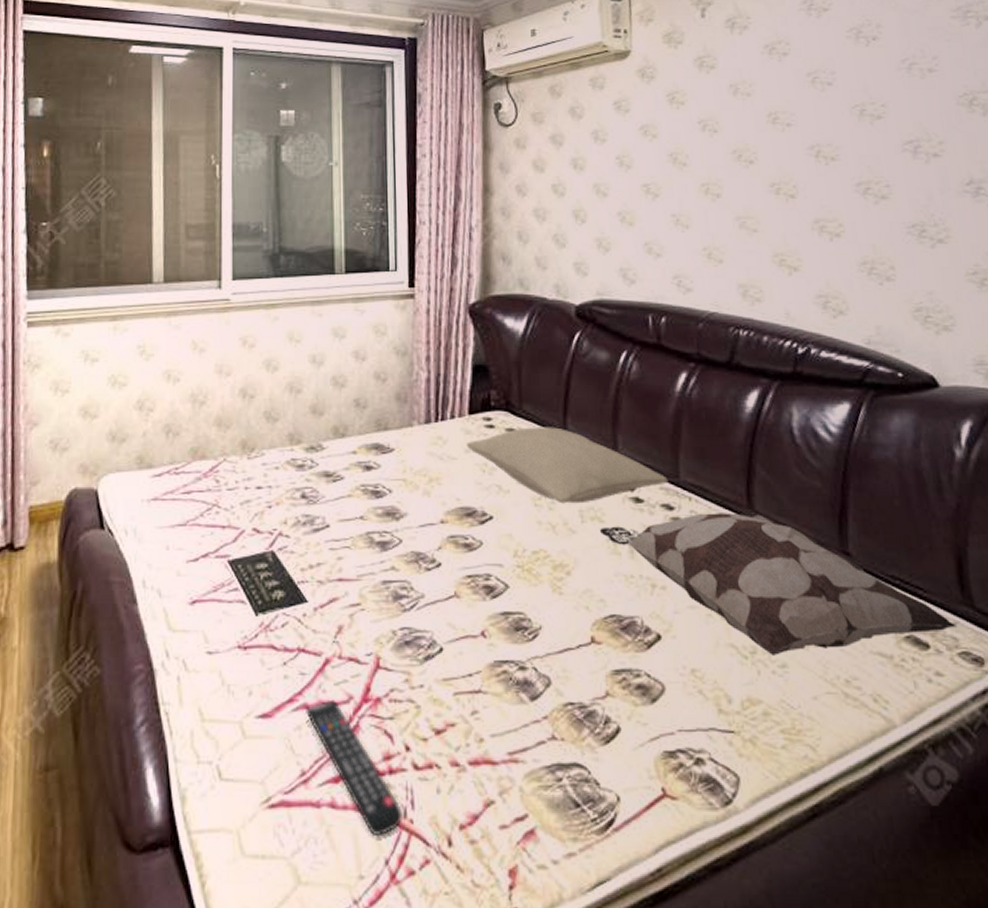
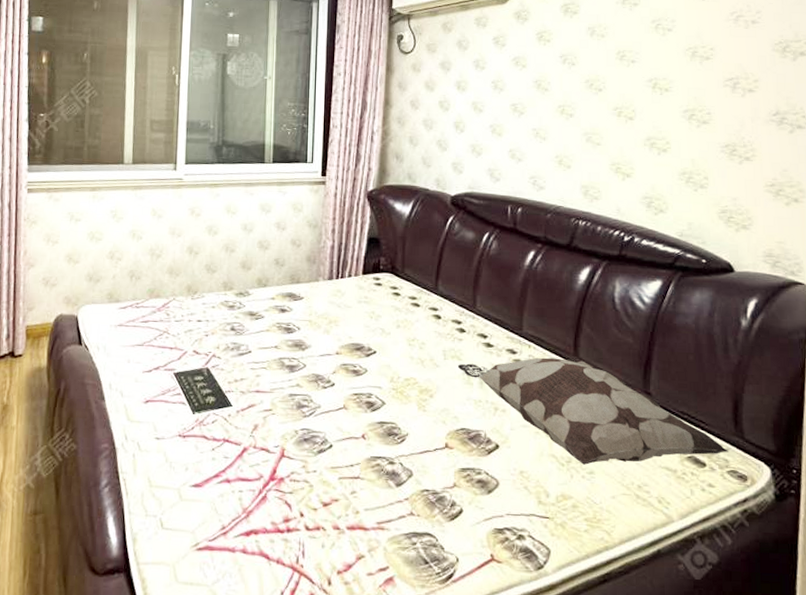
remote control: present [306,699,402,835] -> none [227,477,295,574]
pillow: present [466,427,668,504] -> none [359,286,514,346]

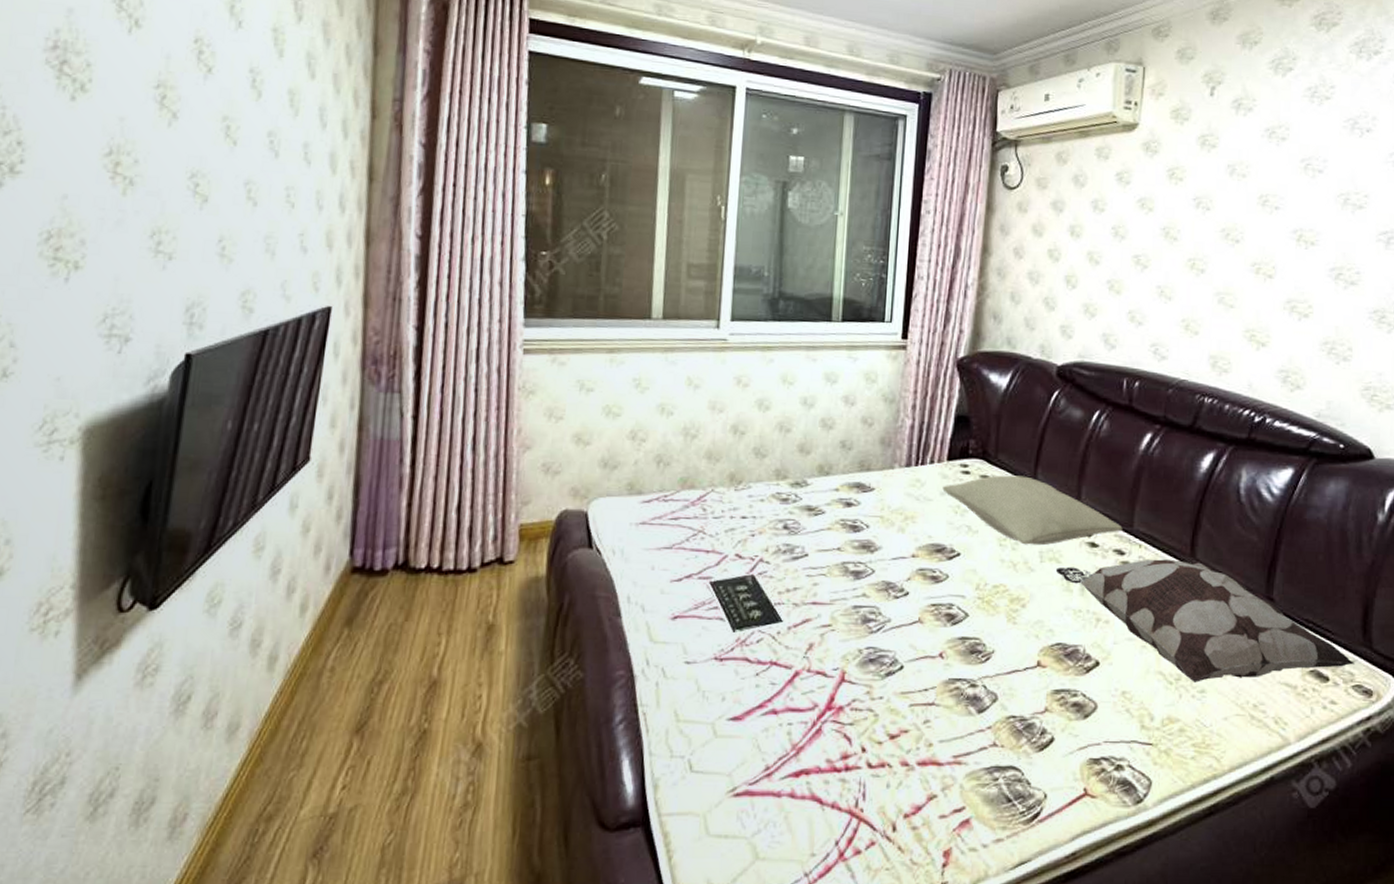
pillow: none [359,286,514,346] -> present [942,475,1123,546]

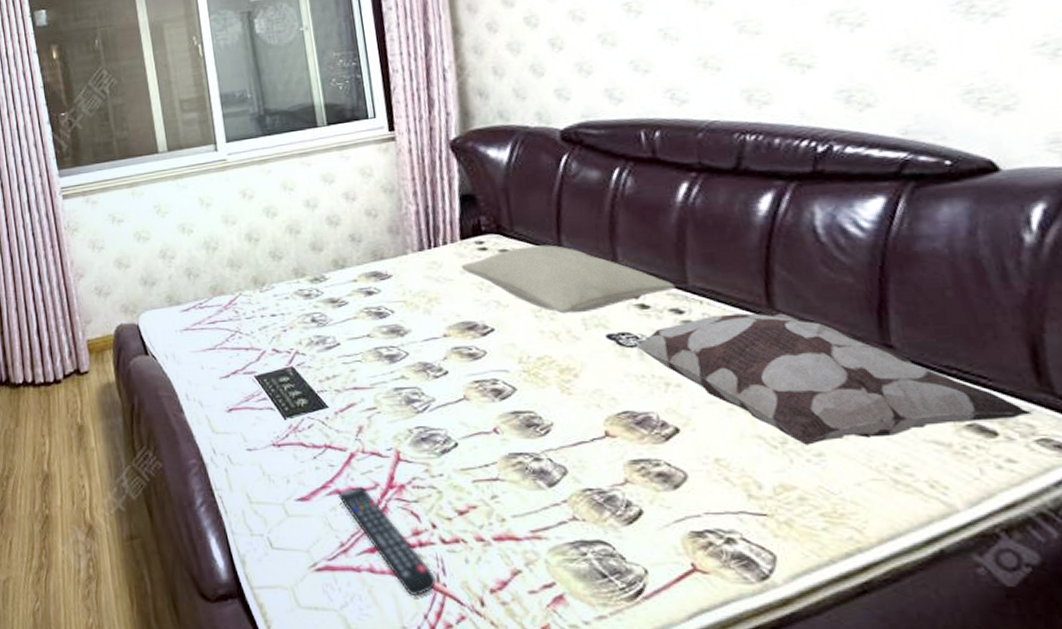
remote control: none [773,706,854,821] -> present [338,486,436,595]

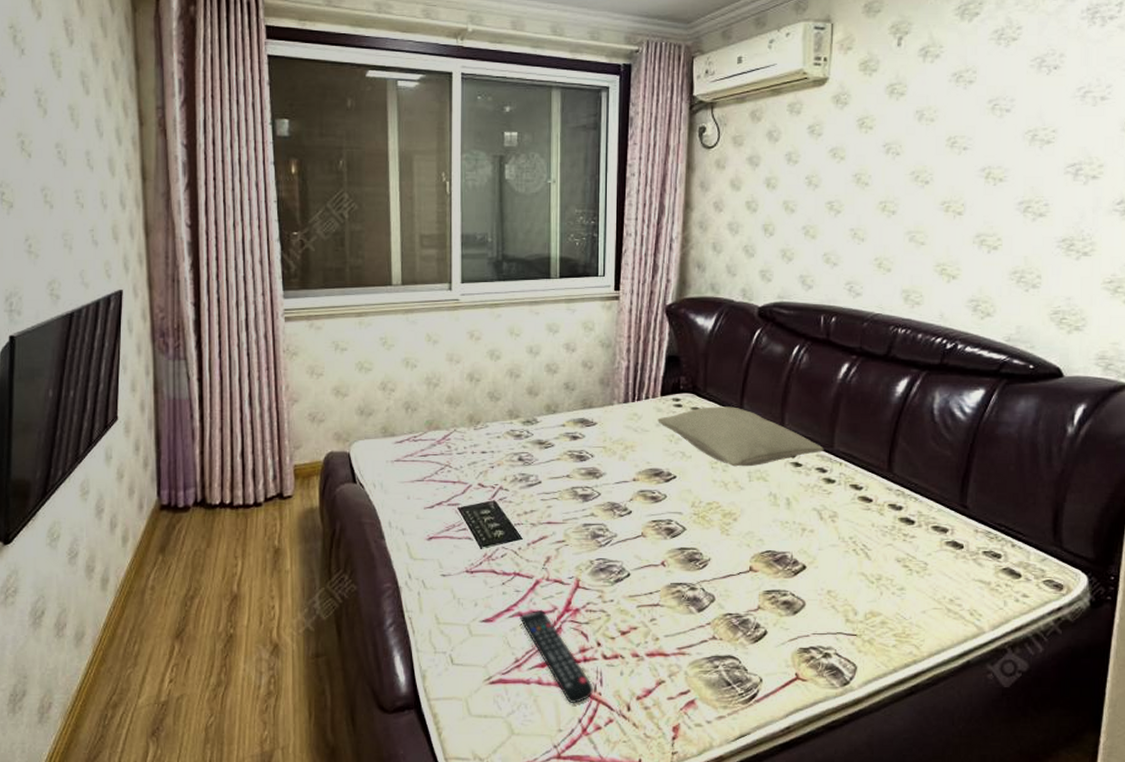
decorative pillow: present [604,313,1032,445] -> none [763,475,1045,581]

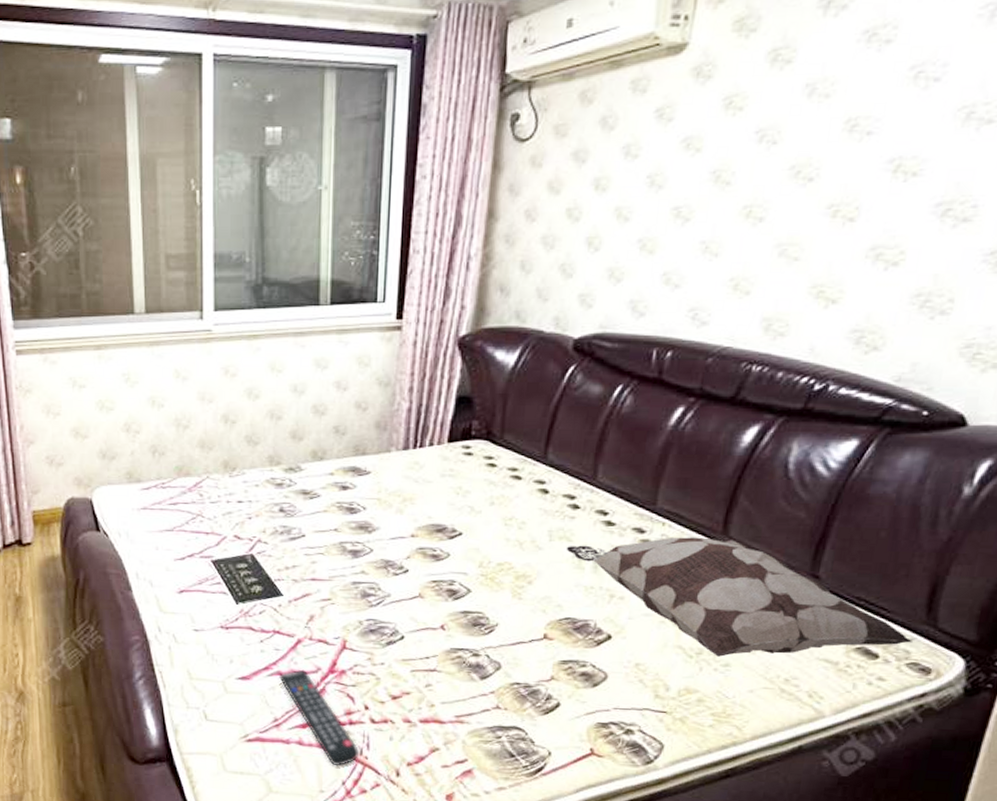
pillow: present [658,406,824,467] -> none [443,455,644,525]
decorative pillow: none [763,475,1045,581] -> present [566,537,912,657]

